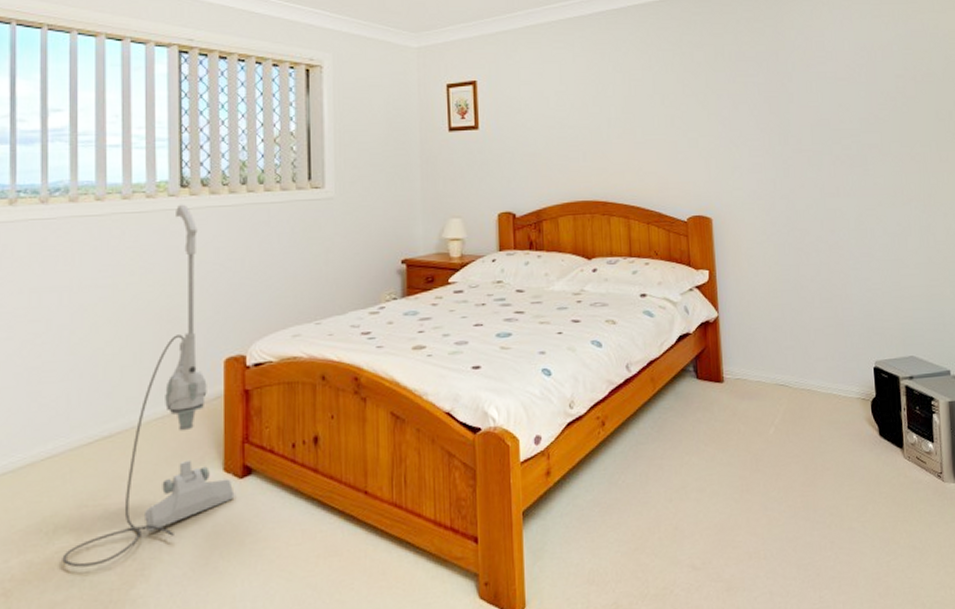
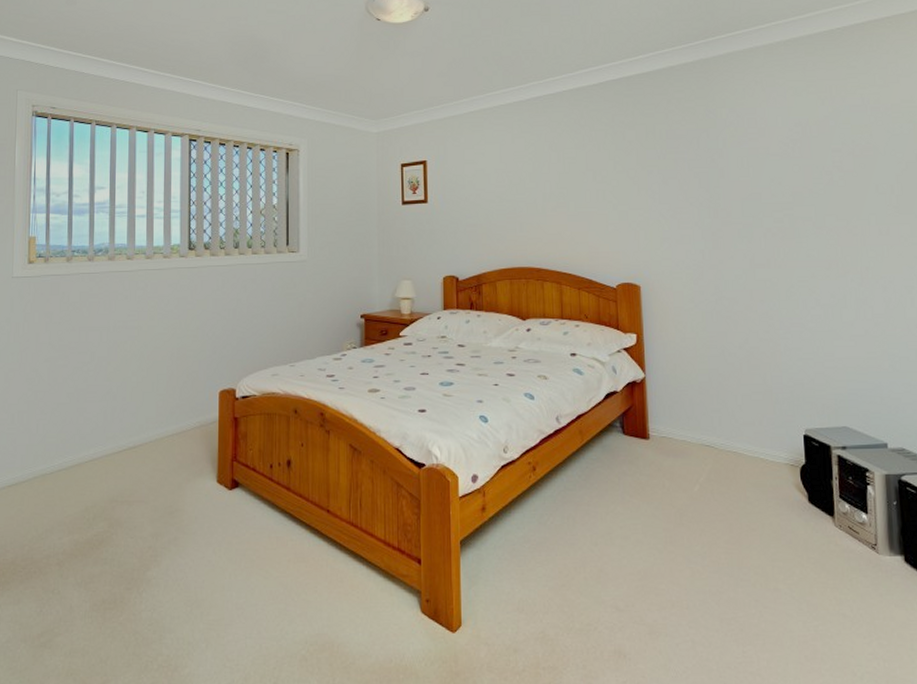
vacuum cleaner: present [62,204,235,568] -> none [98,263,225,549]

